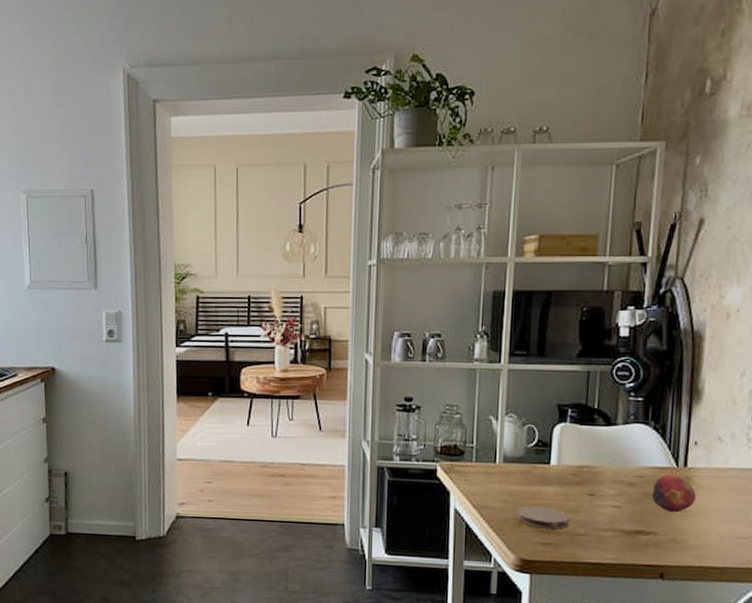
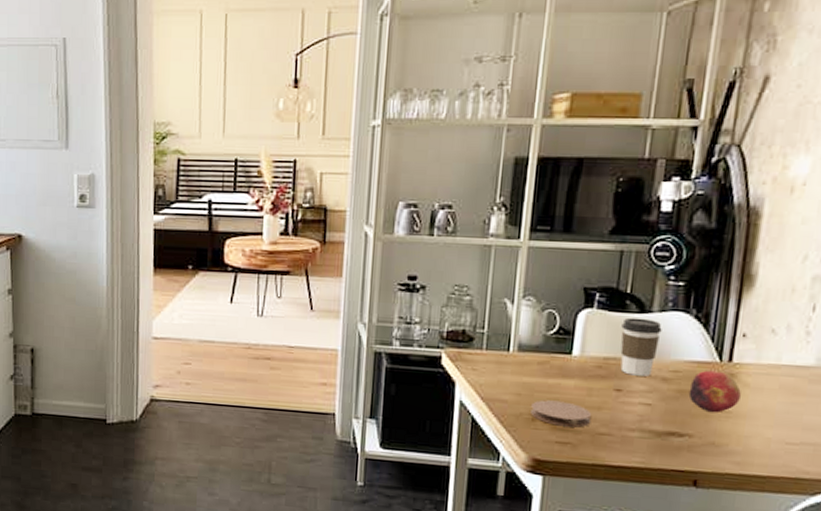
coffee cup: none [591,430,626,482] -> present [620,317,662,376]

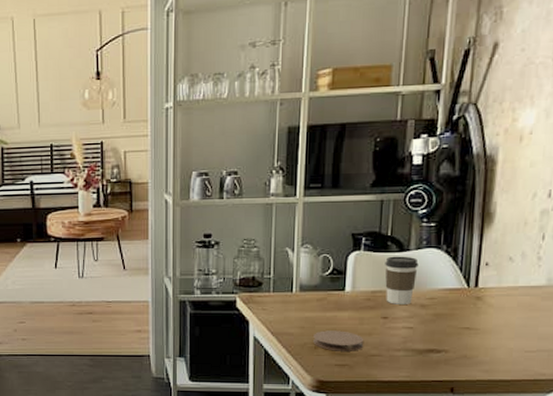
fruit: present [688,370,741,413] -> none [443,295,486,331]

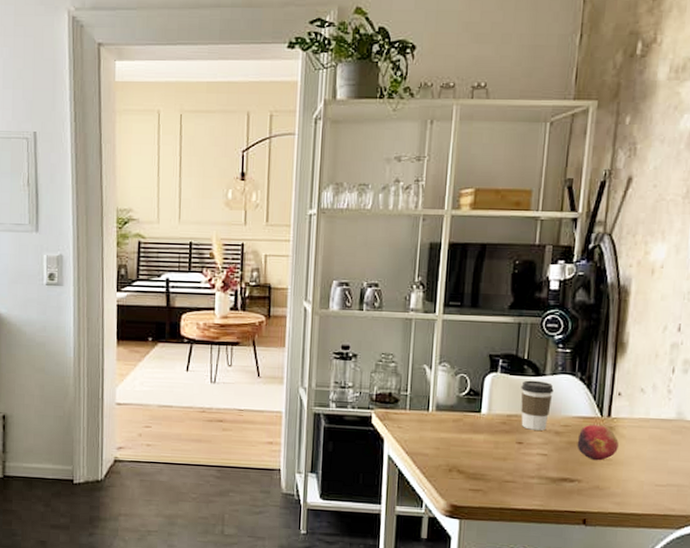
coaster: present [313,330,364,351] -> none [448,453,499,476]
fruit: none [443,295,486,331] -> present [577,424,619,461]

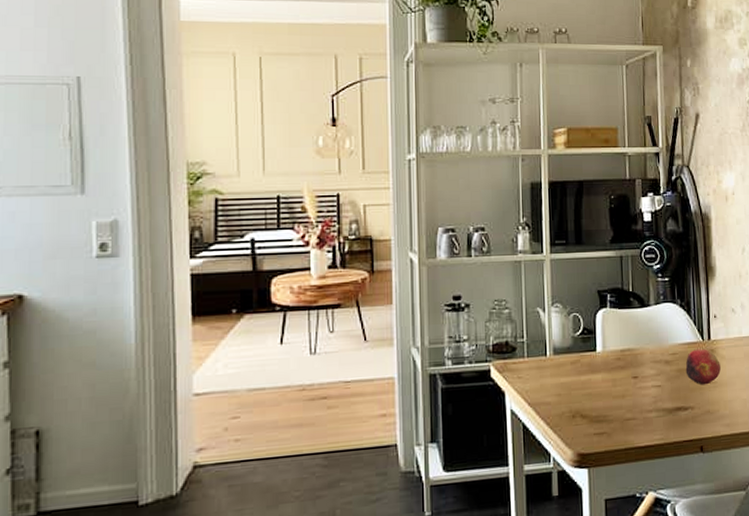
coffee cup: present [521,380,554,431] -> none [630,311,659,363]

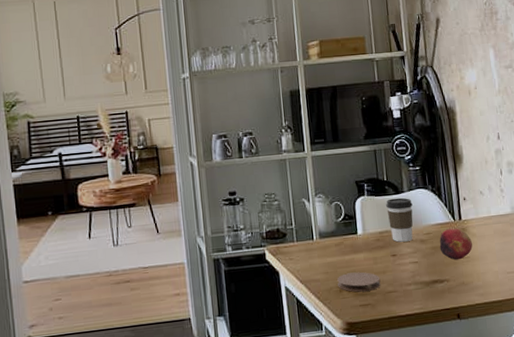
coaster: none [570,395,619,419] -> present [337,271,381,292]
coffee cup: none [630,311,659,363] -> present [386,197,413,242]

